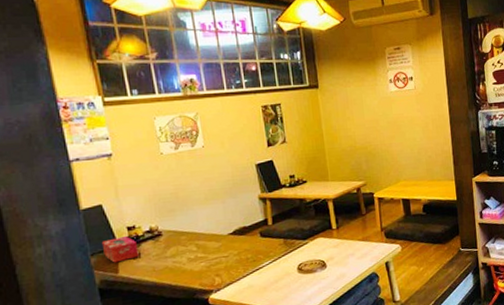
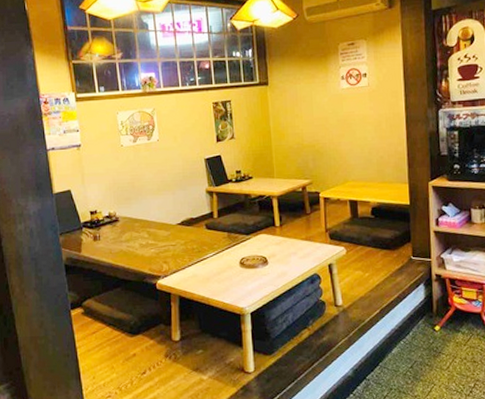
tissue box: present [101,235,139,263] -> none [69,219,99,243]

